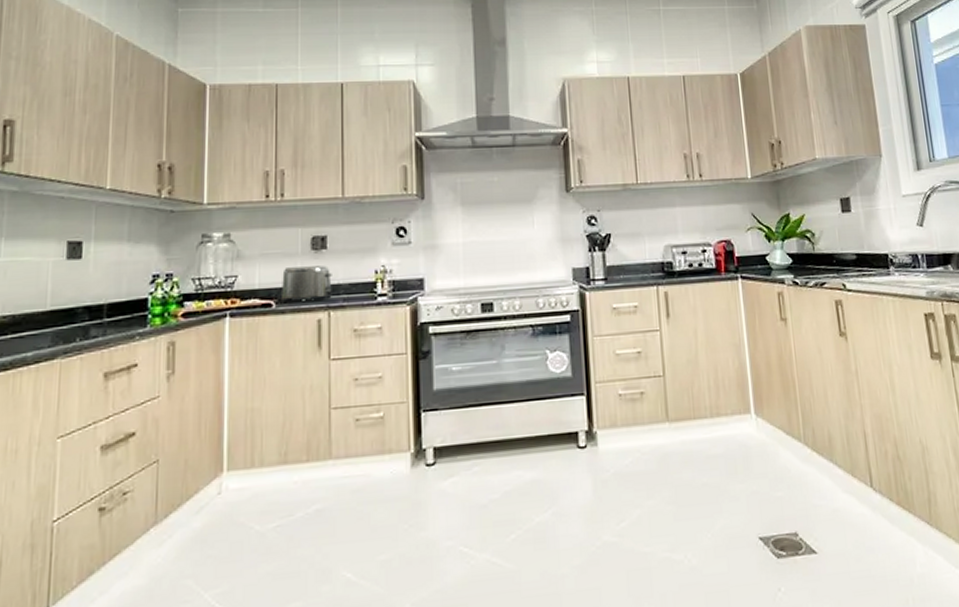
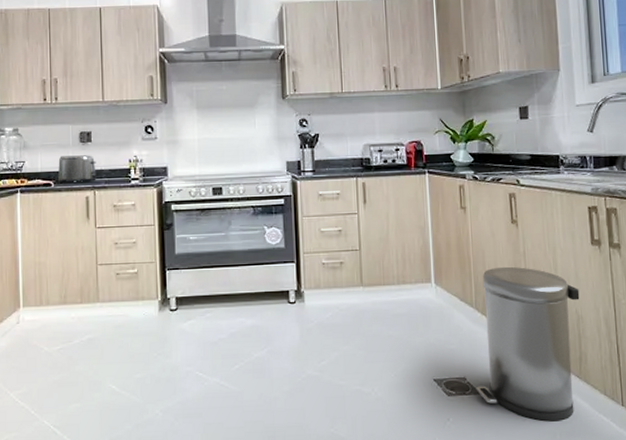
pedal bin: none [810,389,927,584] -> present [476,266,580,422]

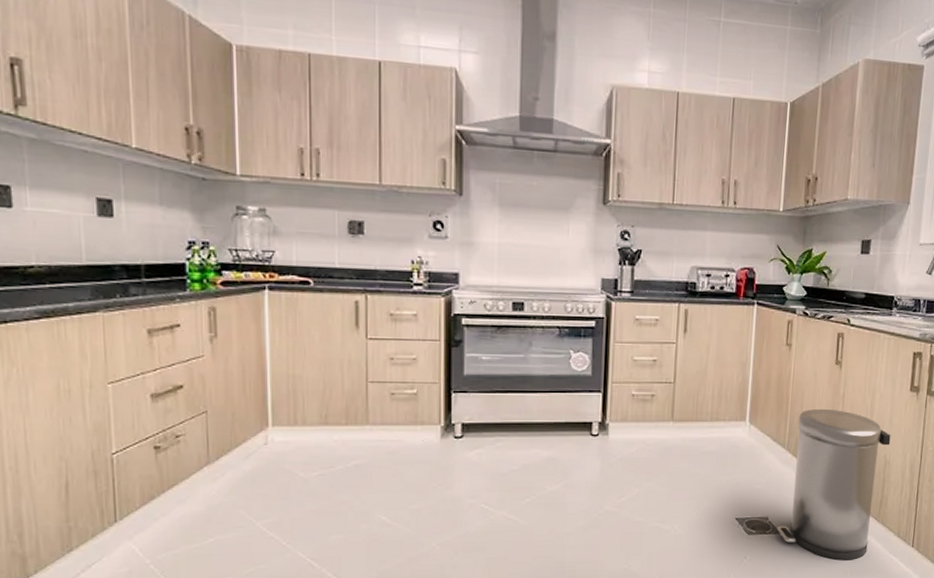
toaster: present [55,155,96,183] -> none [315,248,369,284]

